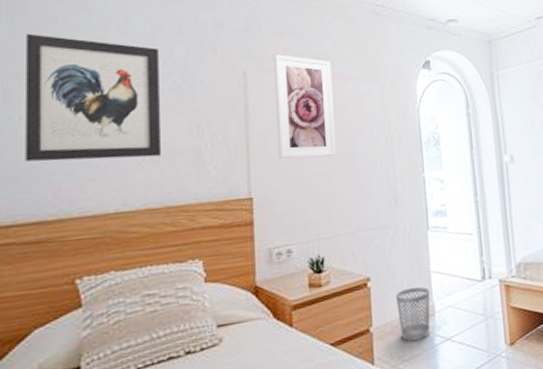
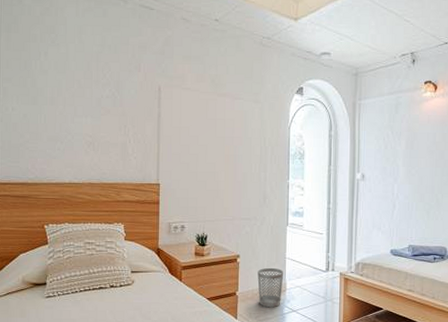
wall art: present [25,33,161,162] -> none [16,48,101,146]
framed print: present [273,54,337,159] -> none [180,74,224,158]

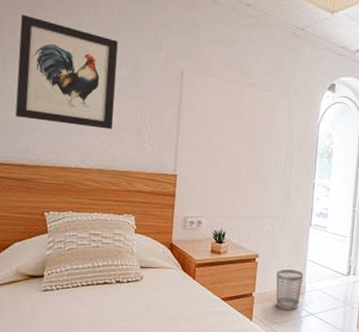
wall art: none [16,48,101,146] -> present [15,14,118,129]

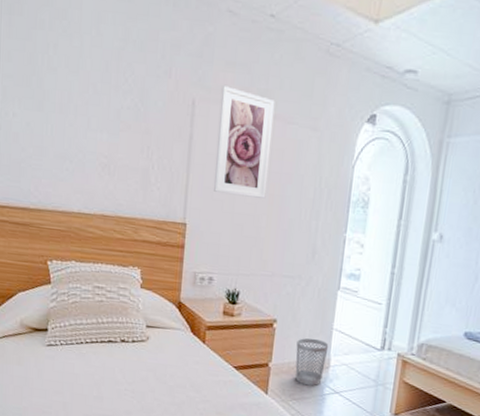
wall art: present [15,14,118,129] -> none [16,36,122,170]
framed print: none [201,60,253,152] -> present [214,86,275,199]

